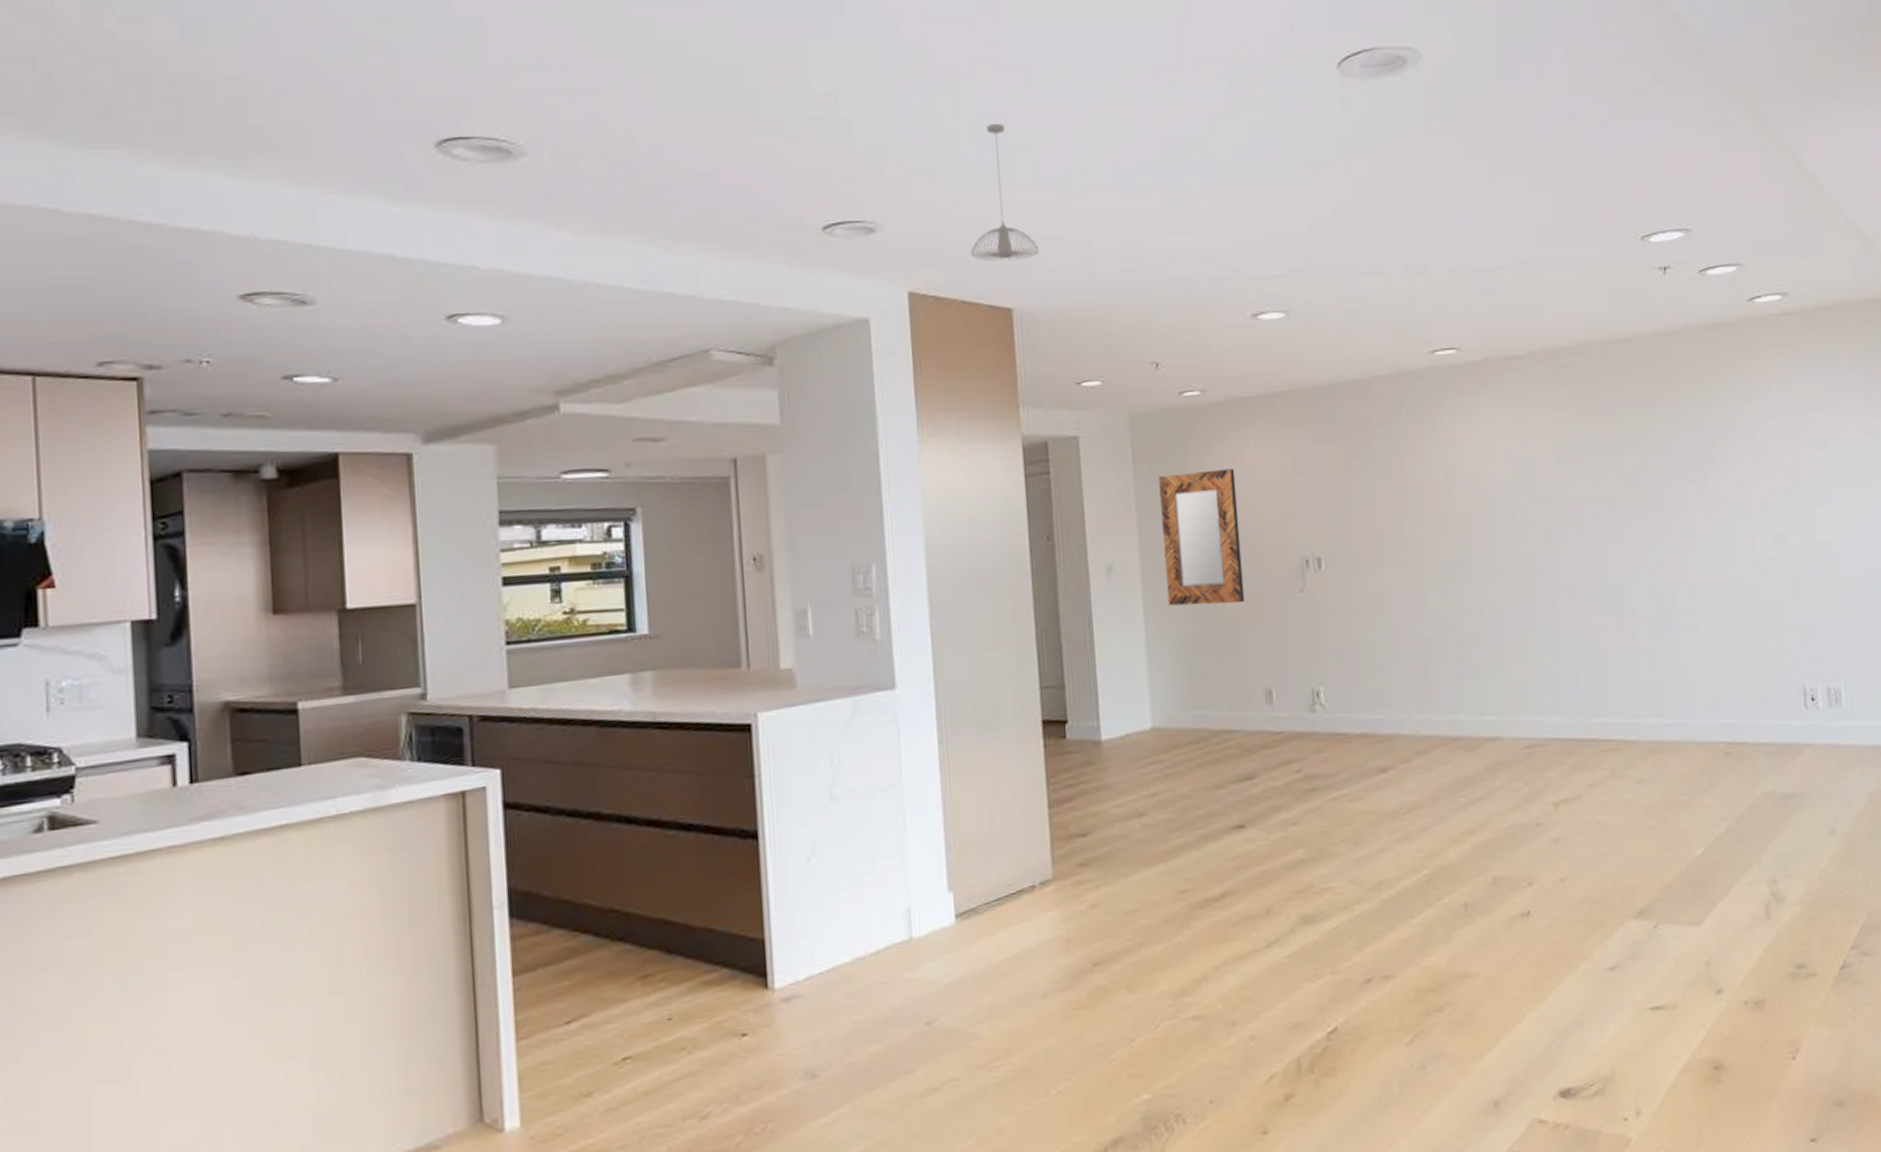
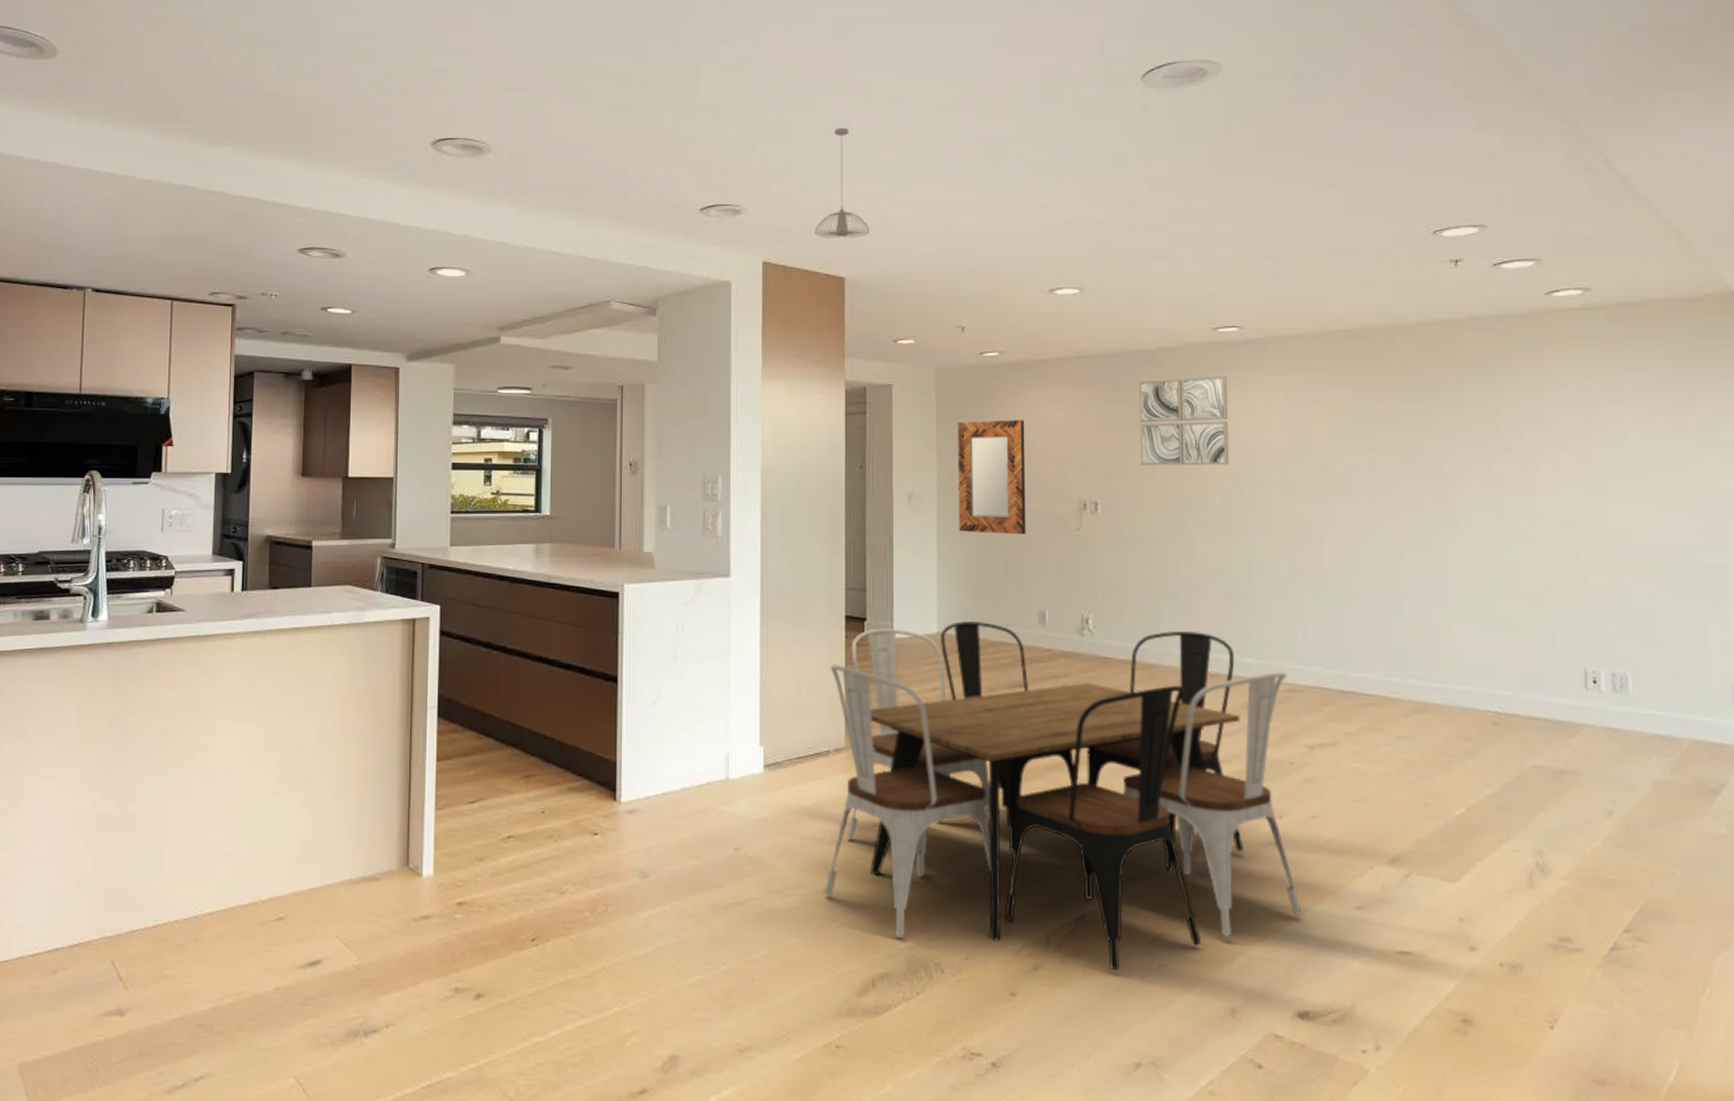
dining table: none [1028,692,1558,1093] -> present [825,621,1302,971]
wall art: none [1357,405,1456,512] -> present [1139,376,1229,466]

